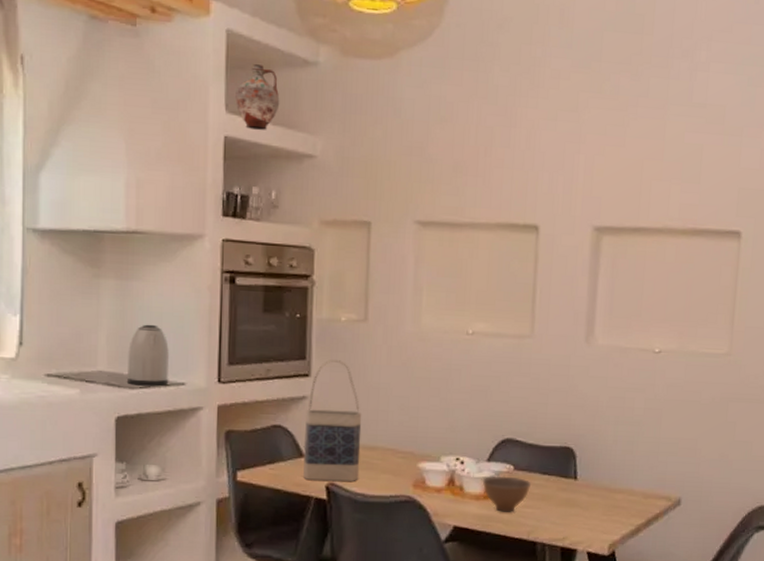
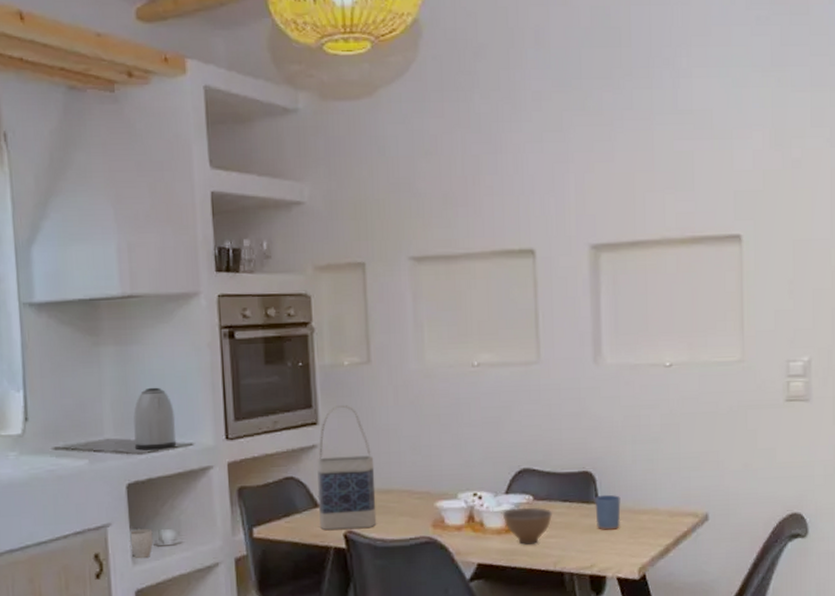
cup: none [113,461,138,492] -> present [129,528,153,559]
ceramic jug: present [235,64,280,131] -> none [218,117,263,183]
mug: none [572,471,598,506] -> present [595,494,621,530]

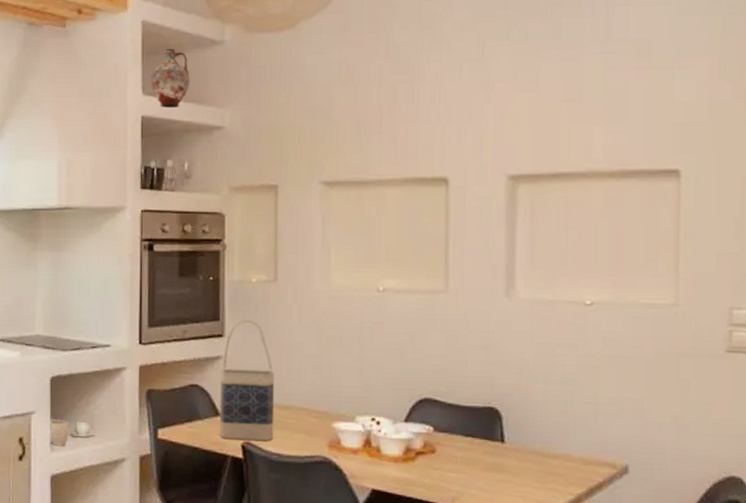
kettle: present [133,387,176,451] -> none [60,291,96,349]
ceramic jug: none [218,117,263,183] -> present [151,49,190,109]
bowl: present [502,507,552,544] -> none [400,437,453,476]
mug: present [595,494,621,530] -> none [499,433,528,471]

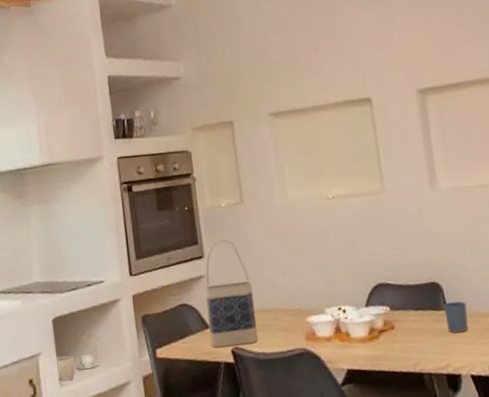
ceramic jug: present [151,49,190,109] -> none [111,16,147,67]
mug: none [499,433,528,471] -> present [443,301,469,333]

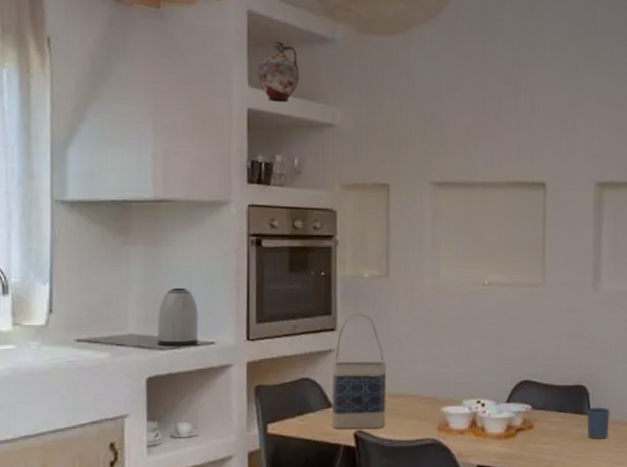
kettle: none [55,236,90,290] -> present [158,287,198,347]
cup: present [56,355,76,382] -> none [145,420,169,450]
ceramic jug: none [111,16,147,67] -> present [257,42,300,103]

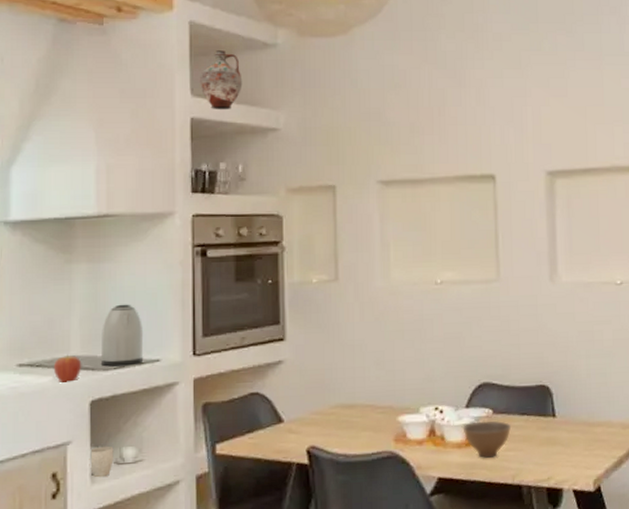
fruit: none [110,333,139,359] -> present [53,354,82,382]
cup: none [145,420,169,450] -> present [89,445,114,478]
bag: present [332,314,387,429] -> none [283,321,340,445]
bowl: none [502,416,548,449] -> present [462,421,511,458]
mug: present [586,407,610,439] -> none [551,407,576,443]

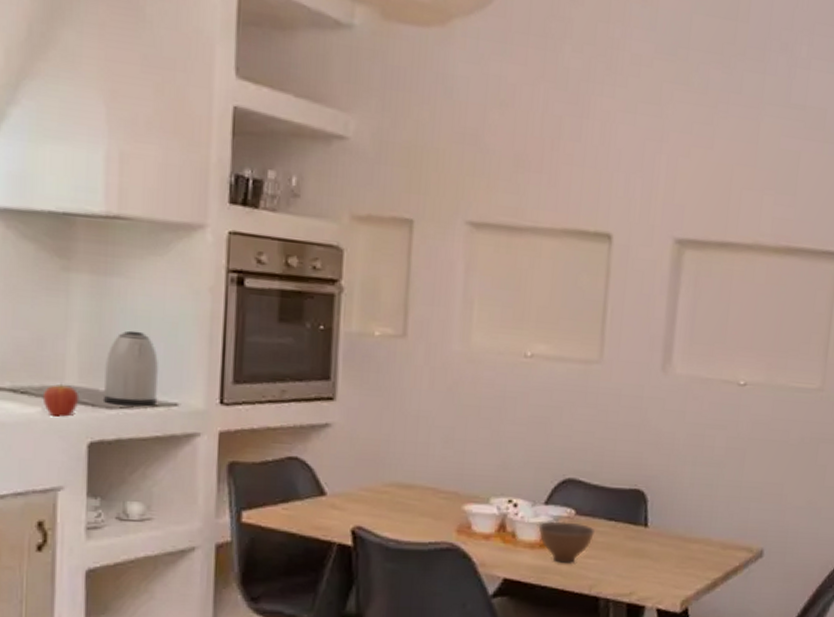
cup: present [89,445,114,478] -> none [84,497,116,533]
ceramic jug: present [200,50,243,110] -> none [248,21,305,103]

